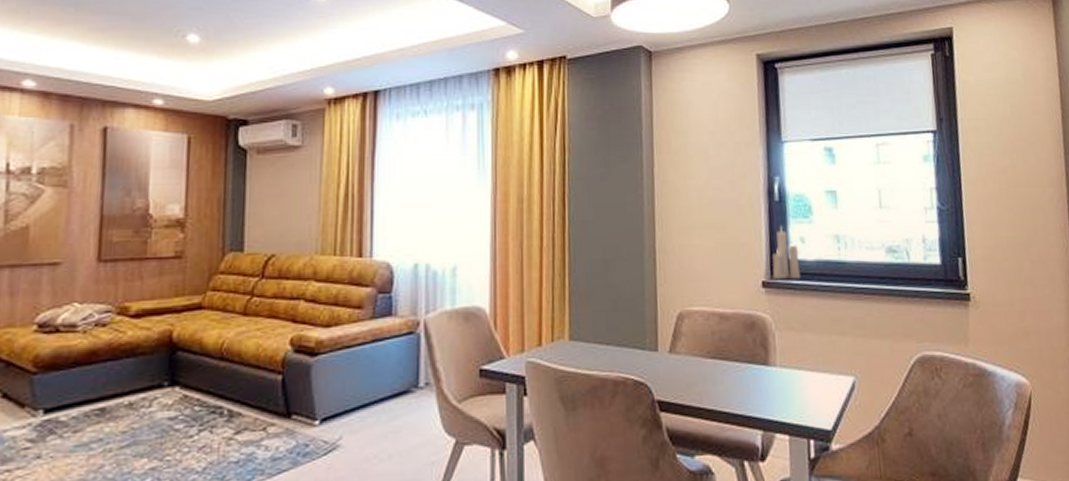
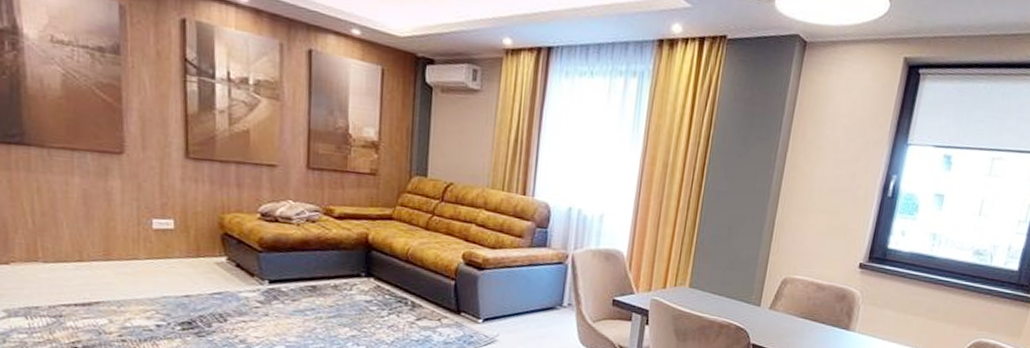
candle: present [772,226,801,280] -> none [869,219,897,266]

